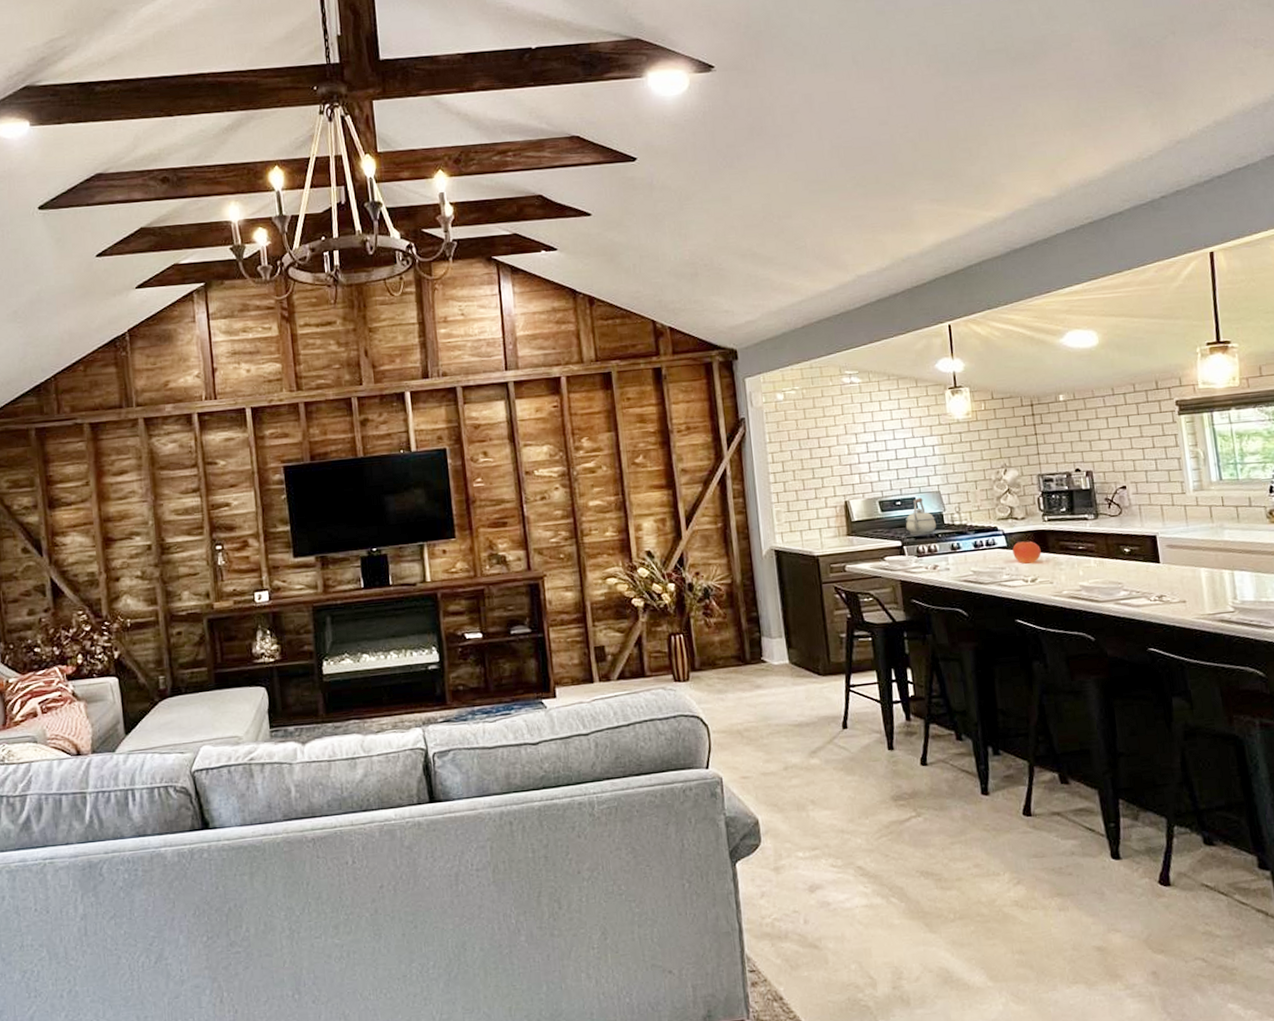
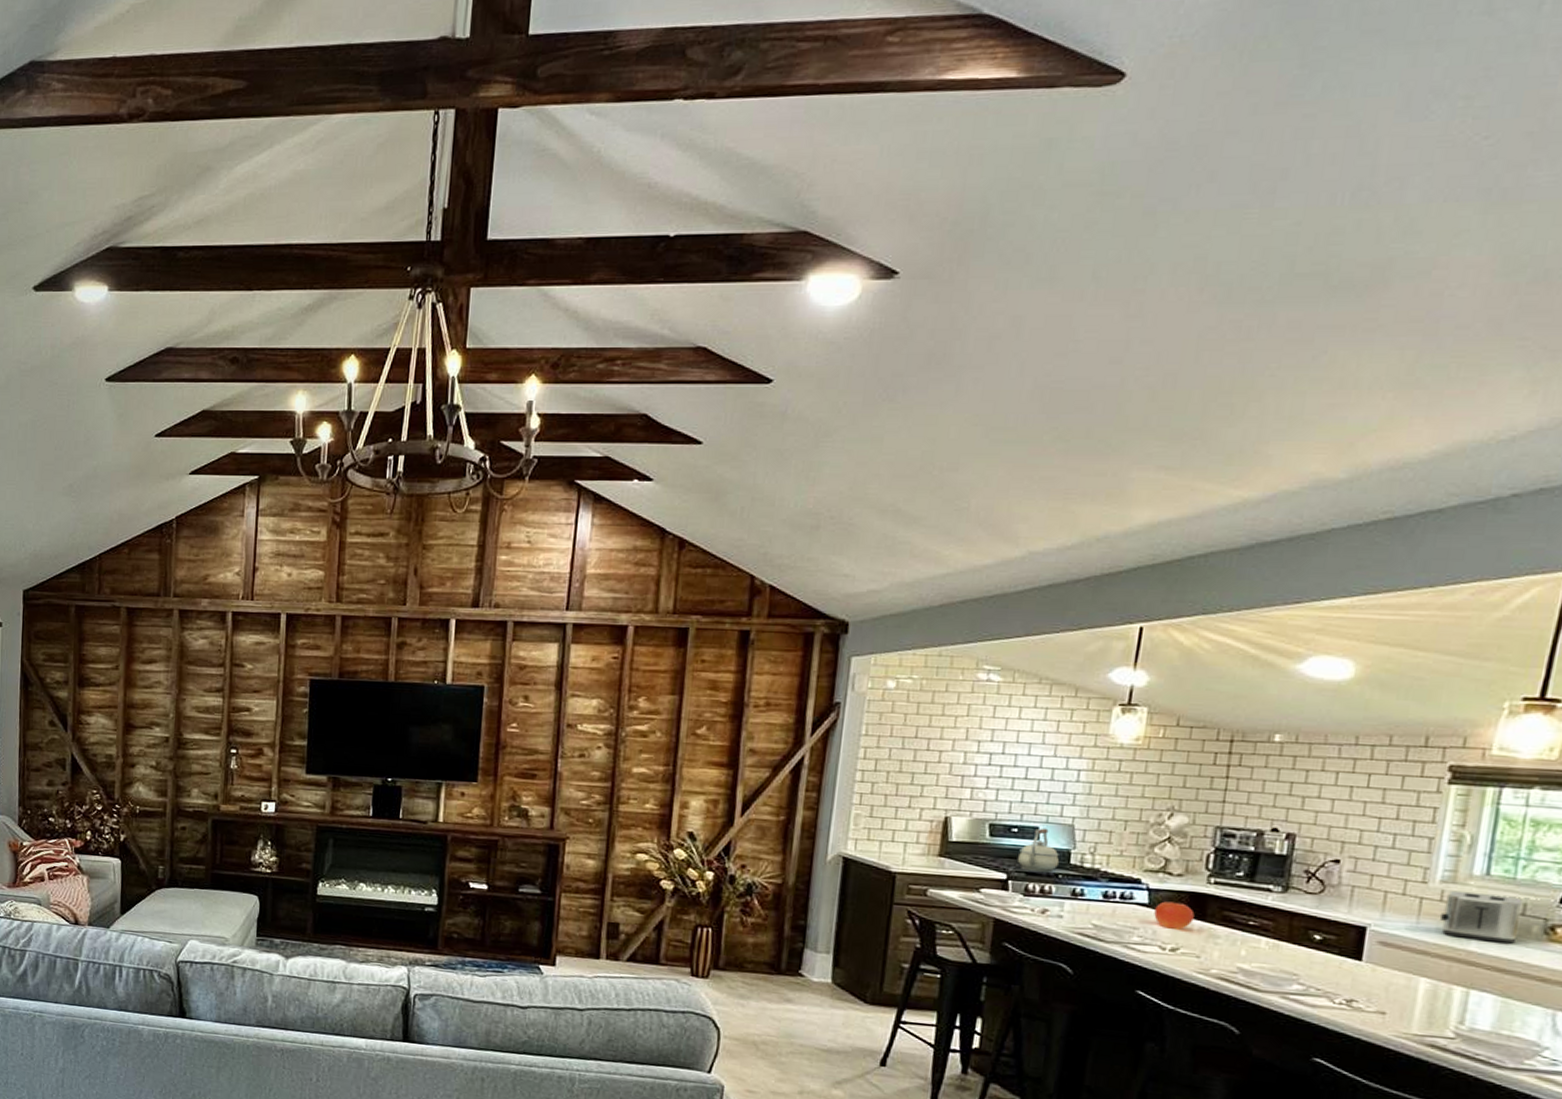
toaster: none [1199,493,1252,532] -> present [1439,890,1524,944]

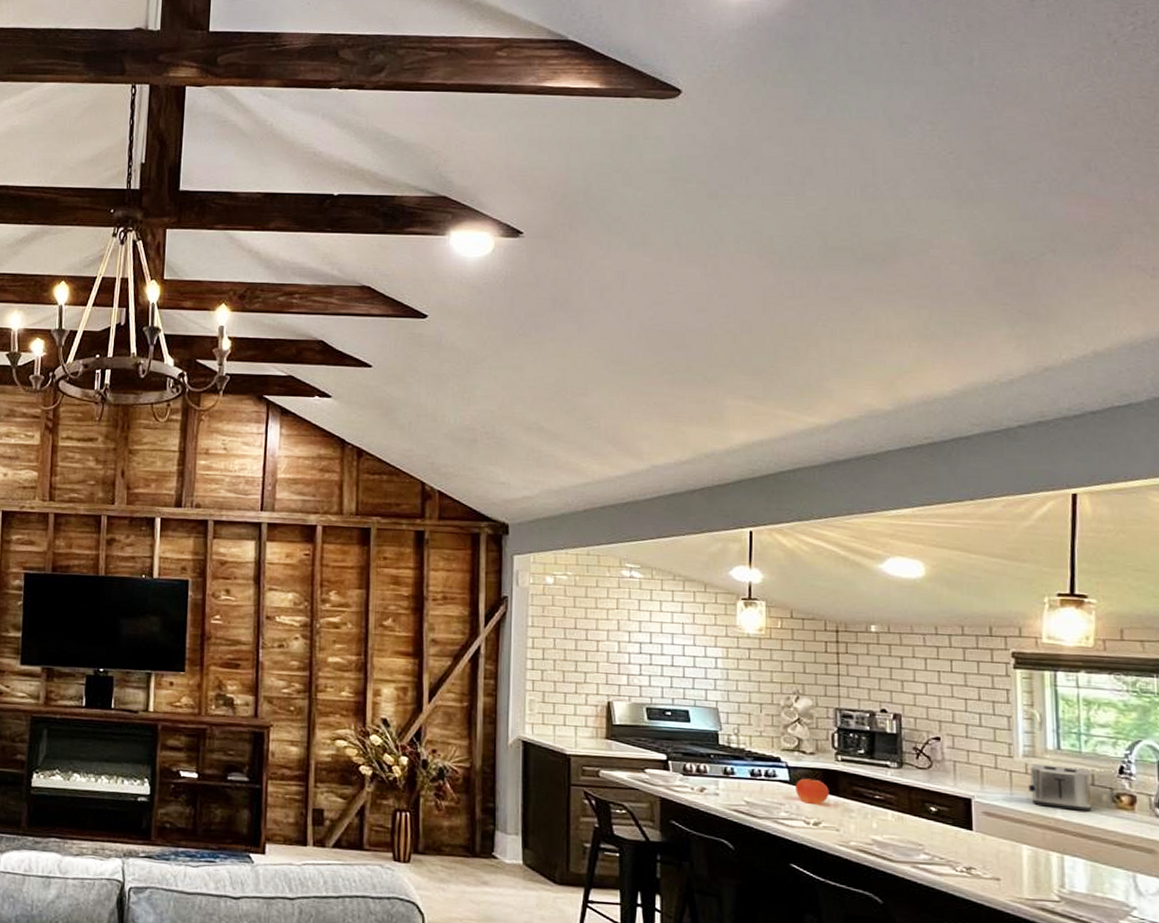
kettle: present [1016,828,1060,874] -> none [673,711,710,754]

